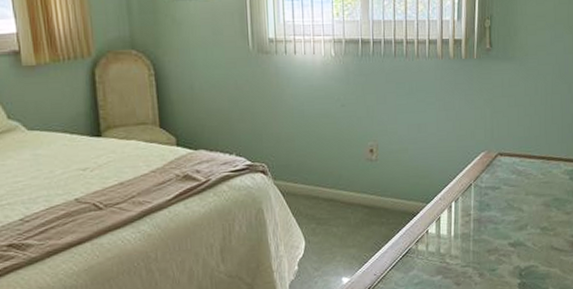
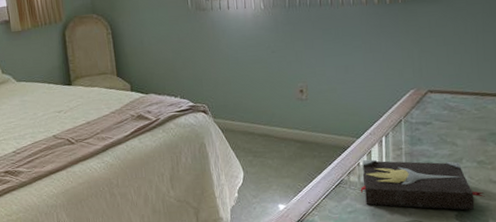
hardback book: none [427,226,546,279] -> present [360,159,485,210]

